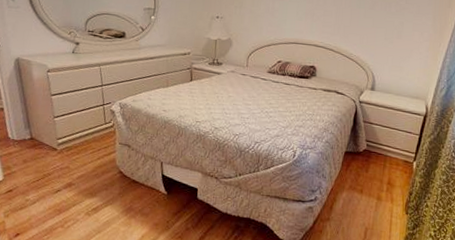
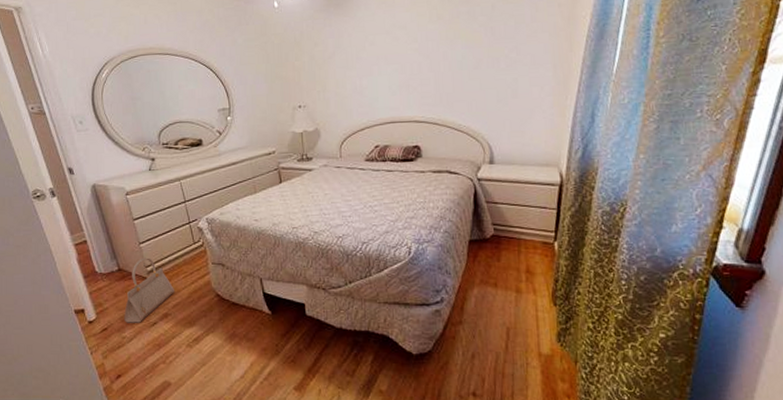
handbag: none [30,130,82,189] -> present [124,258,175,323]

